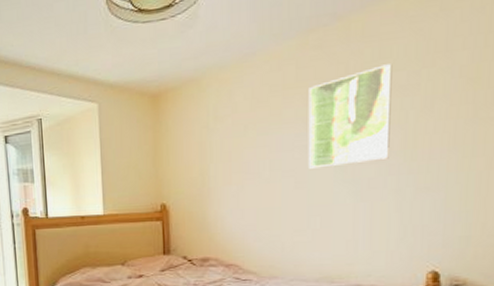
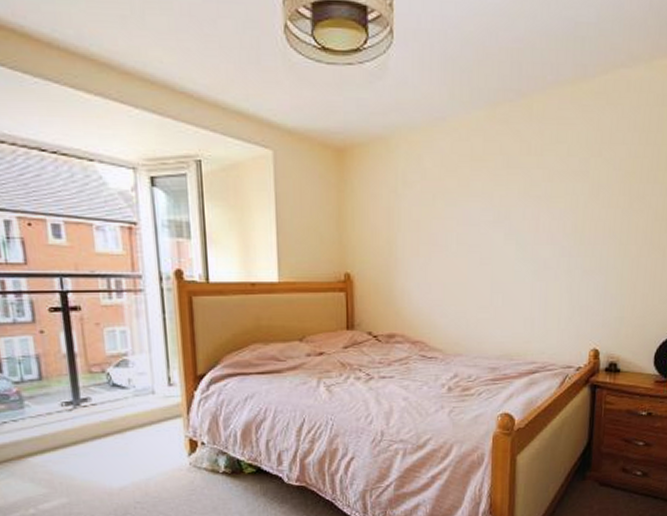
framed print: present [307,64,392,169] -> none [492,149,567,245]

